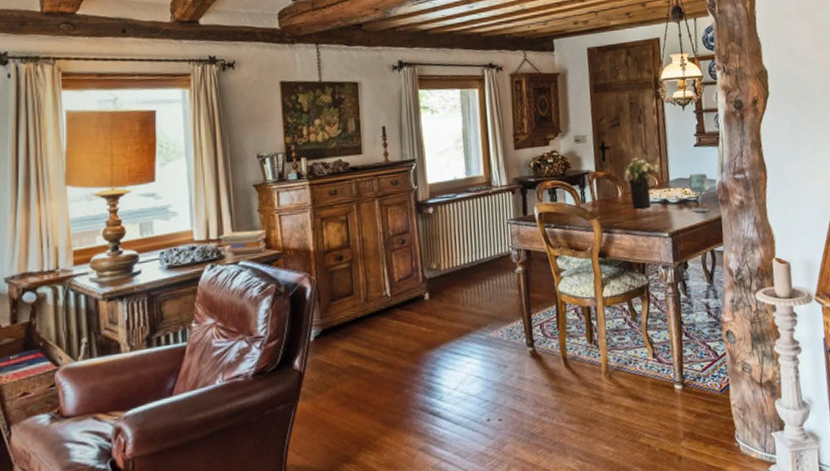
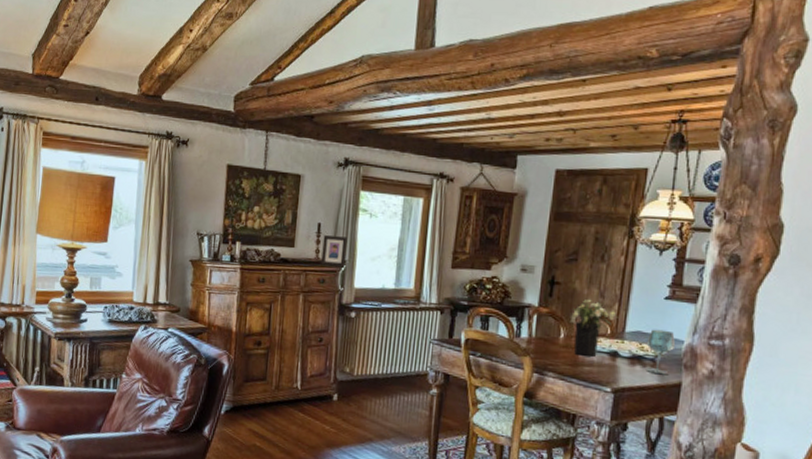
books: present [218,230,267,256] -> none [153,299,196,325]
picture frame: none [389,136,416,168] -> present [321,235,348,268]

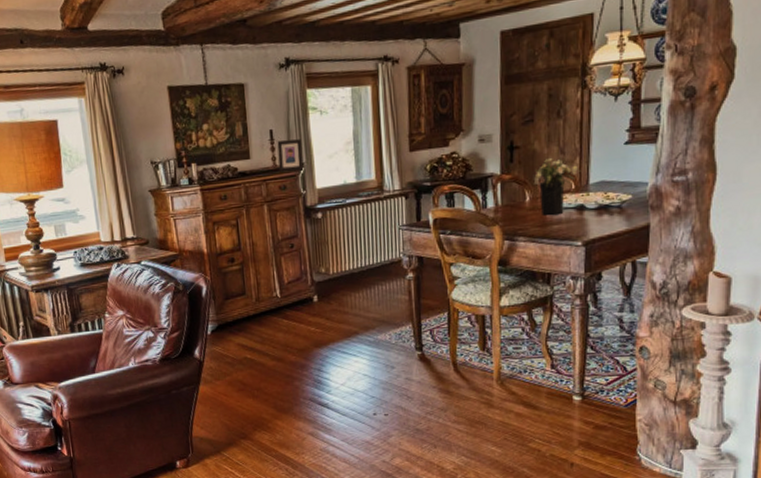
wine glass: present [645,329,676,375] -> none [611,175,640,221]

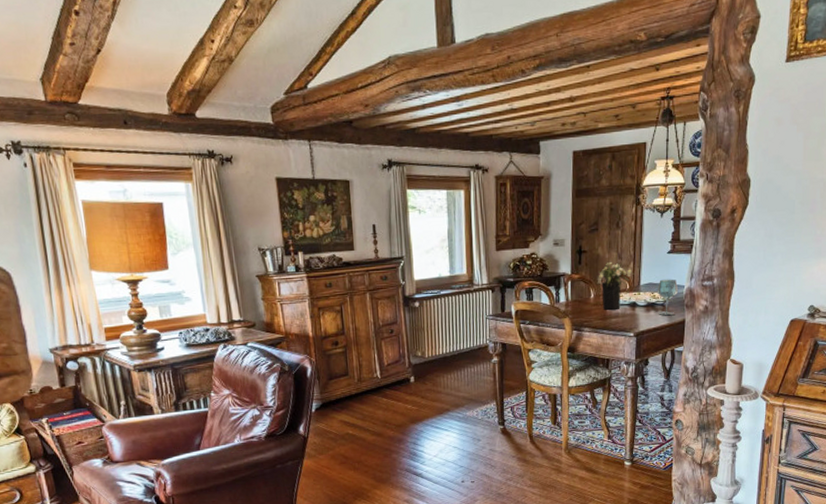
picture frame: present [277,139,304,173] -> none [379,234,403,264]
wine glass: none [611,175,640,221] -> present [657,279,679,316]

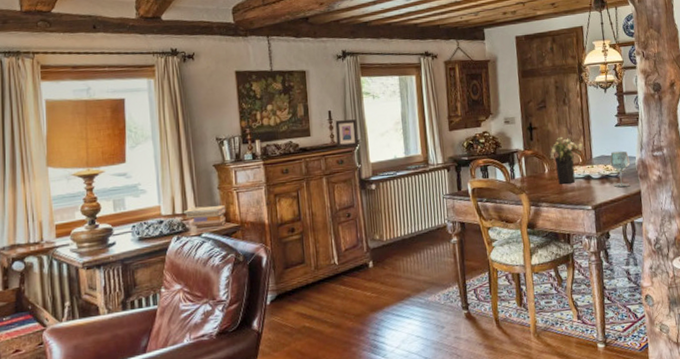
books: none [228,316,271,338] -> present [183,205,226,228]
picture frame: none [379,234,403,264] -> present [335,119,359,149]

